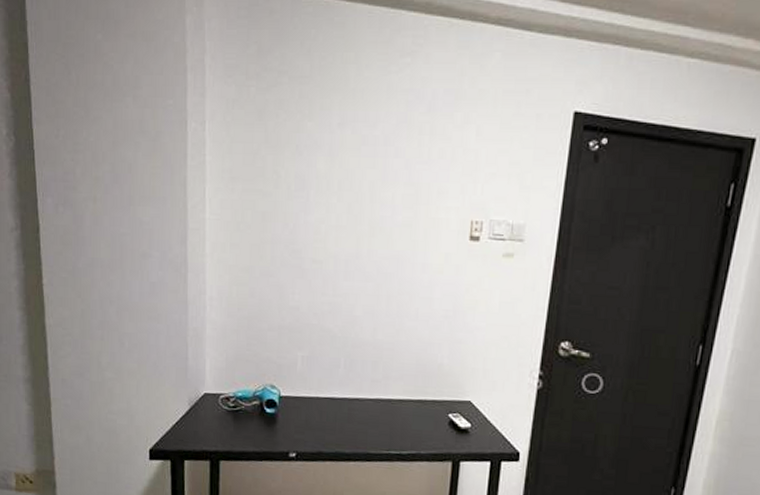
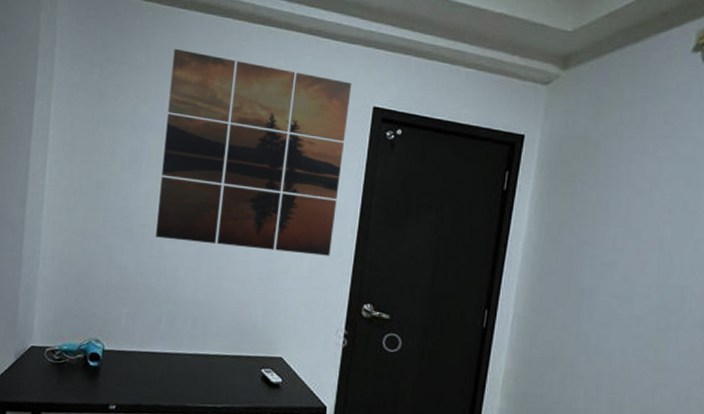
wall art: none [329,51,549,289] -> present [156,48,352,256]

